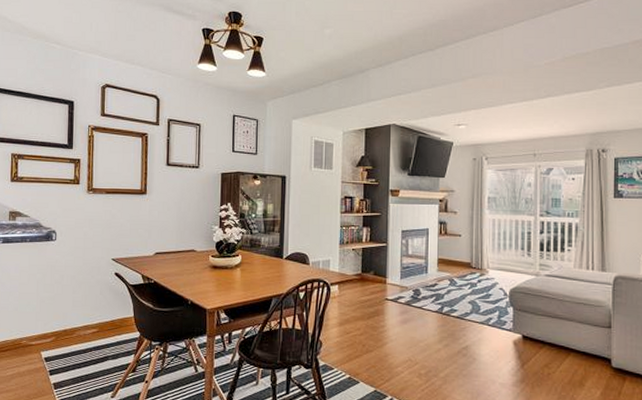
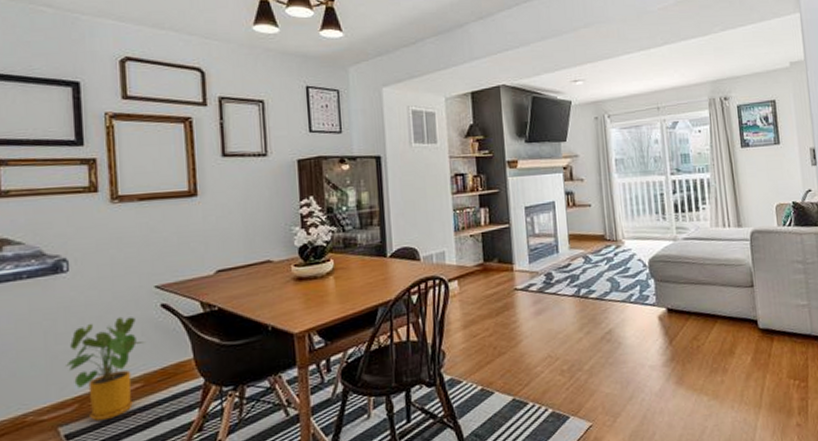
house plant: none [49,278,102,351] -> present [66,316,145,421]

